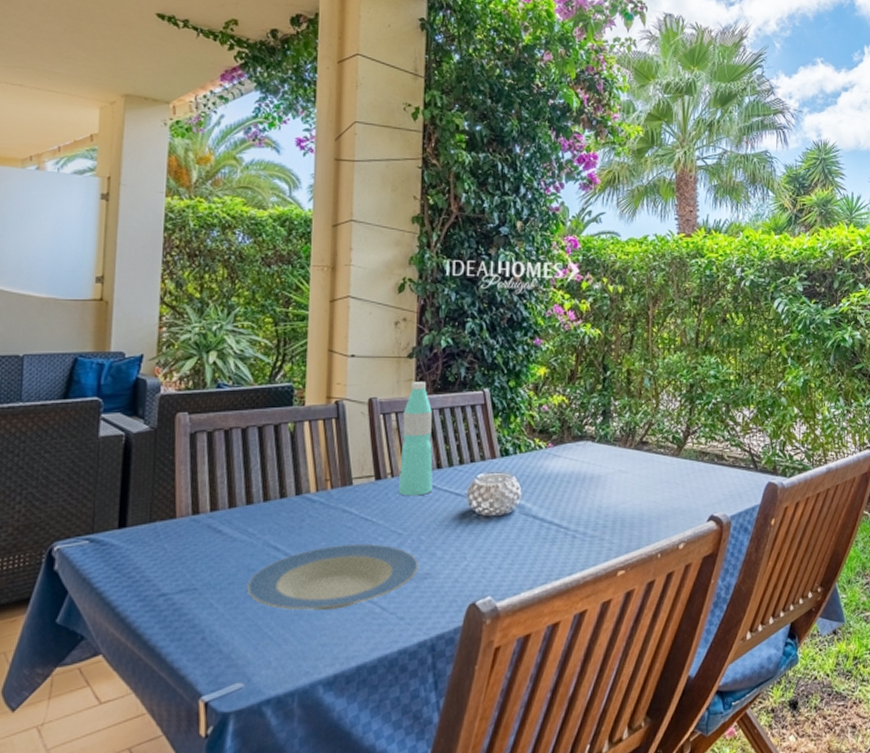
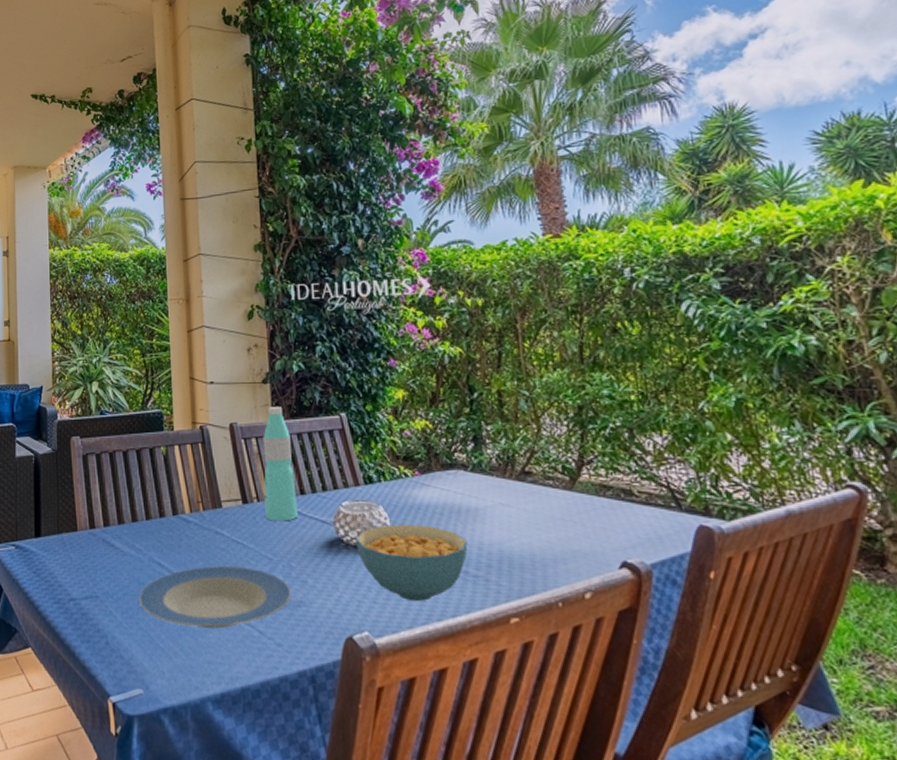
cereal bowl: none [487,493,589,564] -> present [355,524,468,602]

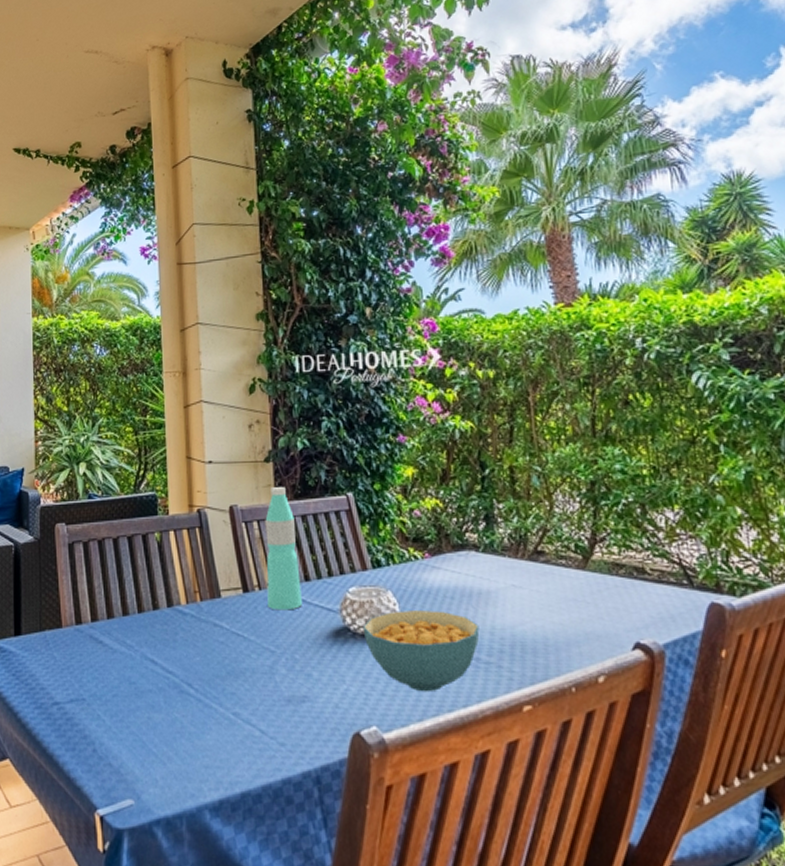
plate: present [138,566,291,629] -> none [129,661,295,730]

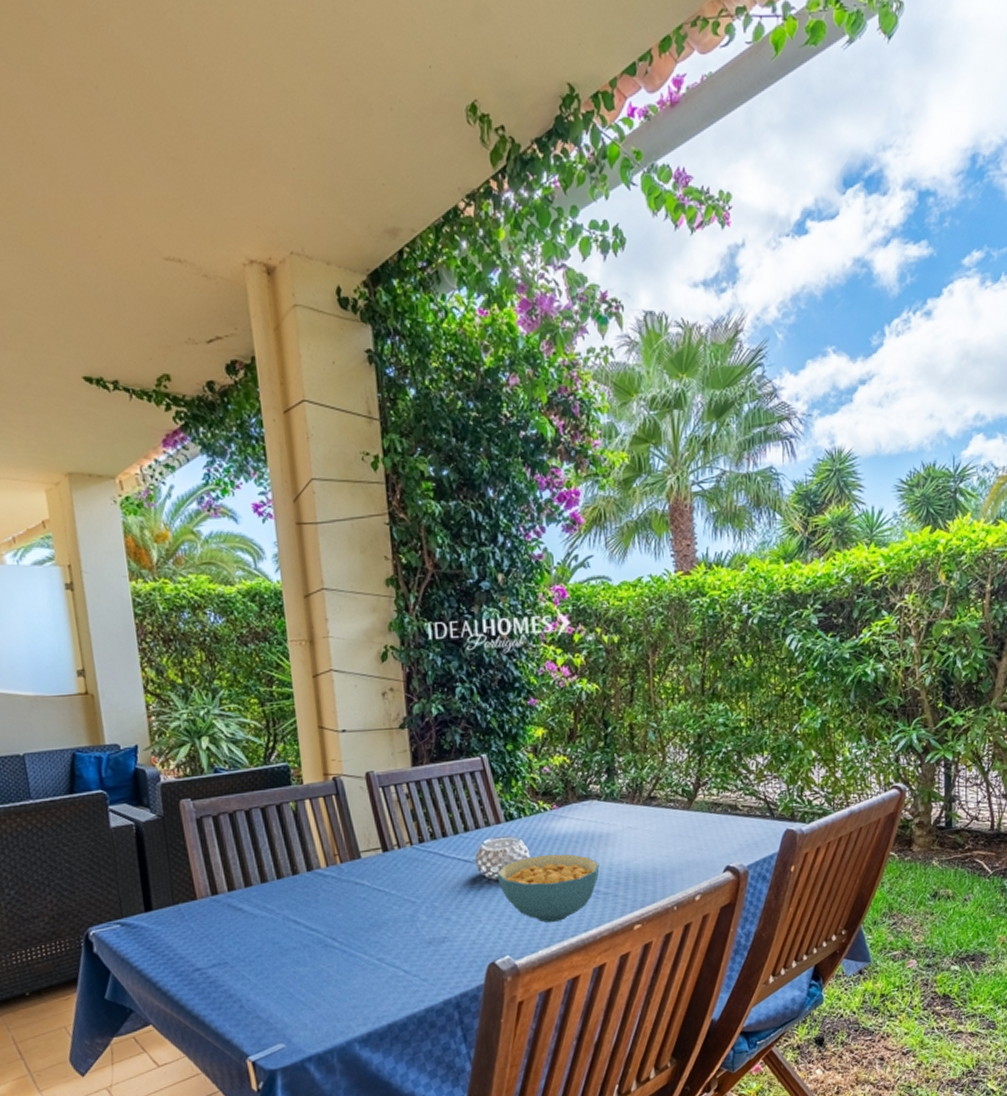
water bottle: present [265,487,302,611] -> none [402,752,440,866]

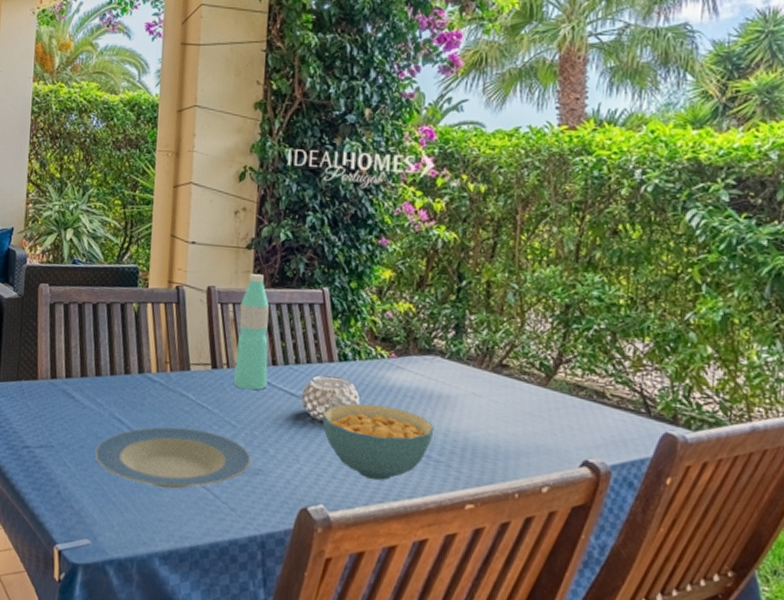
plate: none [274,913,435,977] -> present [94,426,251,489]
water bottle: none [402,752,440,866] -> present [234,274,269,390]

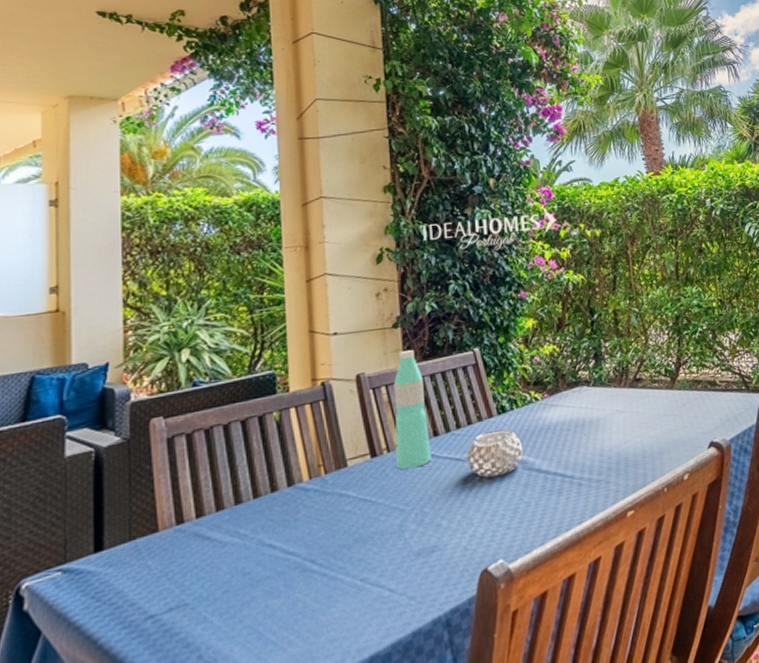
plate: present [94,426,251,489] -> none [243,524,425,611]
cereal bowl: present [322,403,435,481] -> none [489,442,591,519]

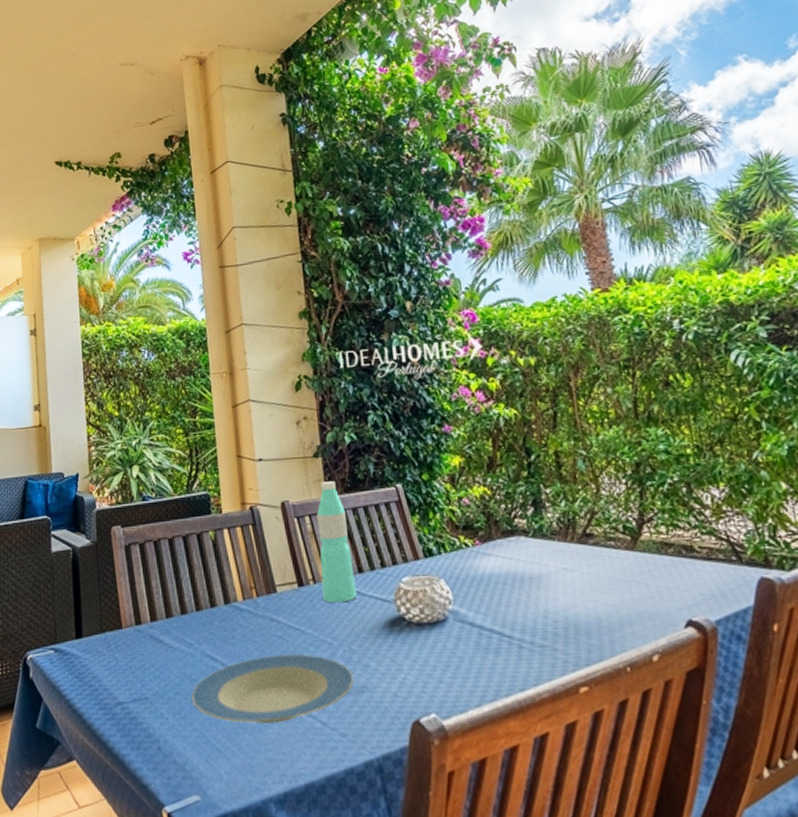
plate: none [243,524,425,611] -> present [191,654,354,723]

